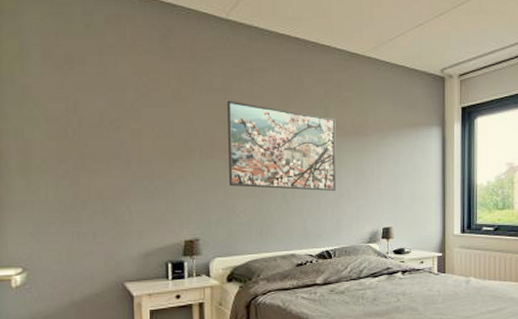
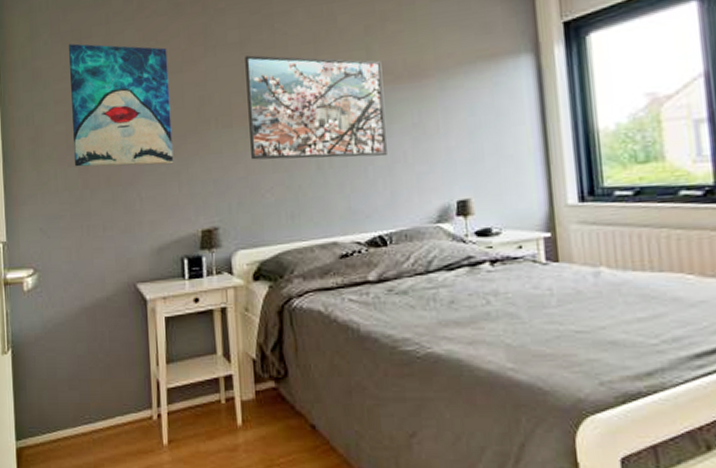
wall art: none [61,68,161,185] -> present [69,43,174,167]

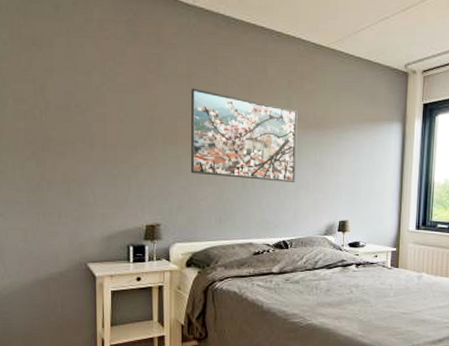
wall art: present [69,43,174,167] -> none [29,49,125,169]

